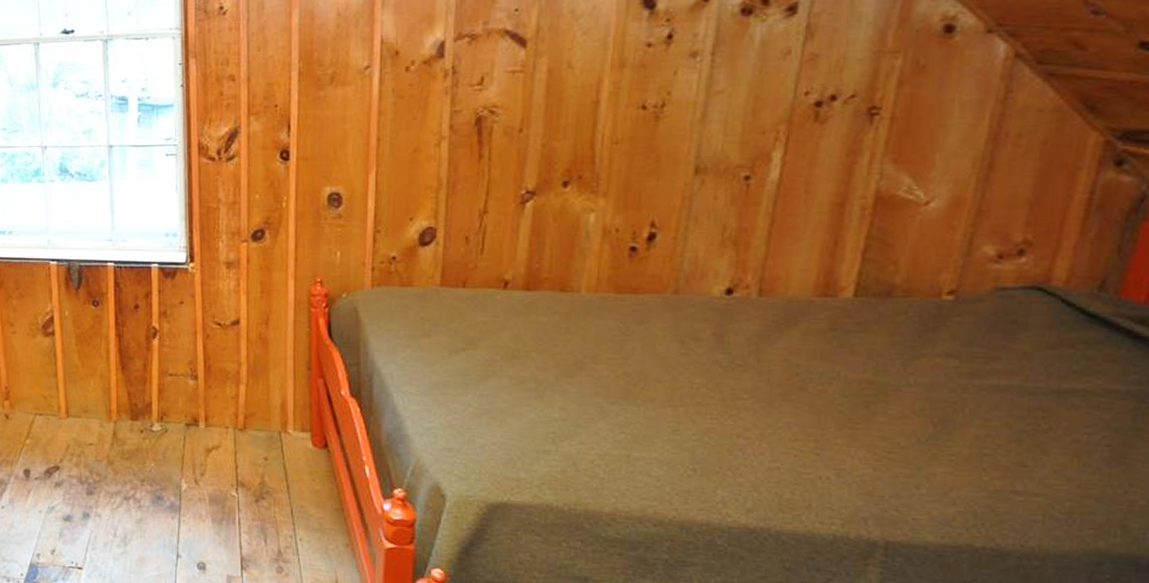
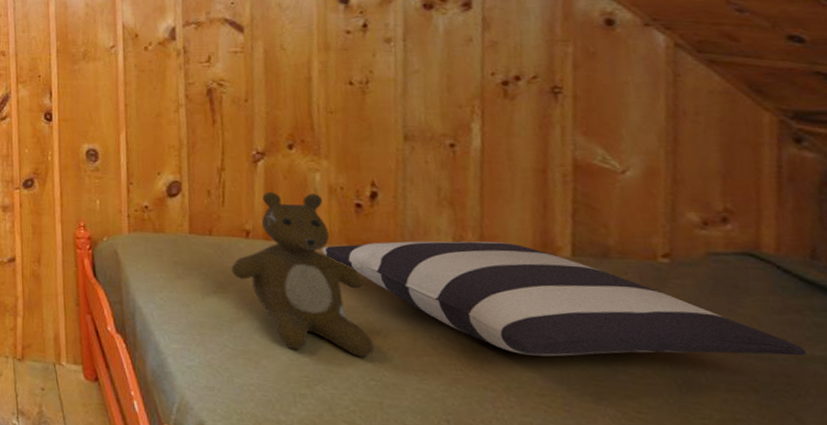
teddy bear: none [484,236,629,411] -> present [231,192,375,358]
pillow: none [586,284,1068,401] -> present [322,241,807,357]

